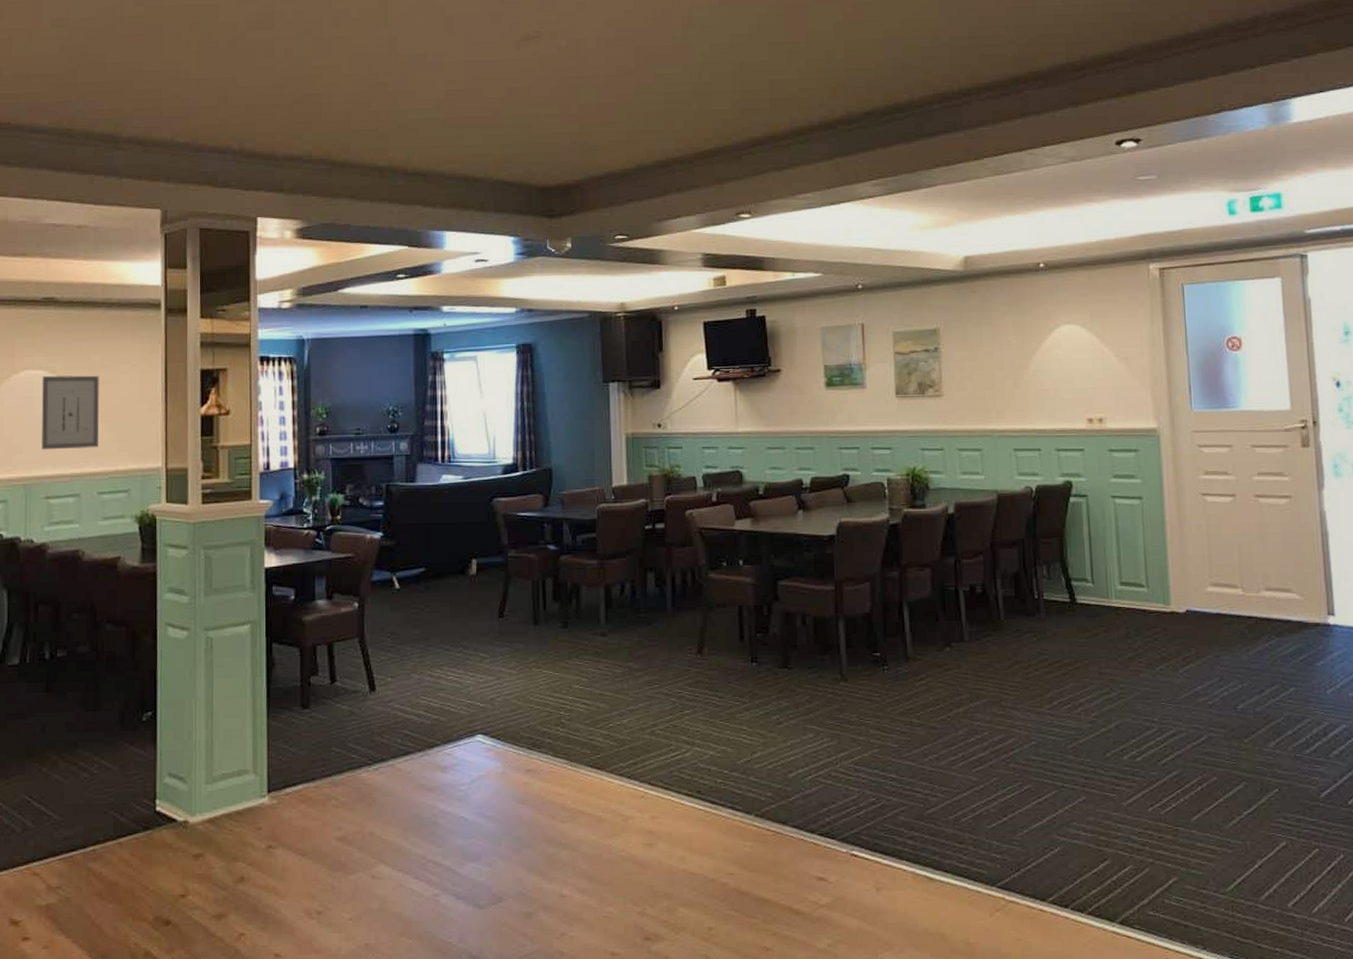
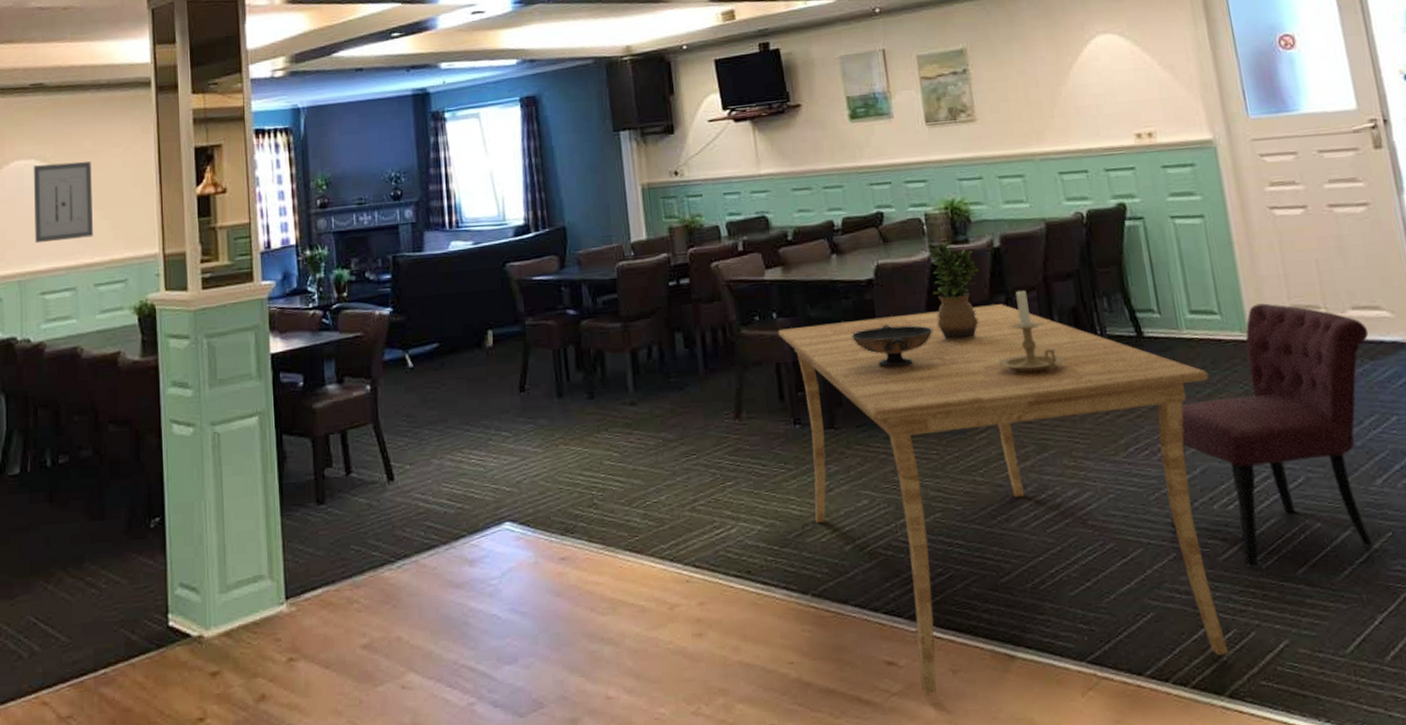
dining table: none [743,565,1131,909] -> present [778,304,1228,696]
decorative bowl: none [810,577,886,617] -> present [851,324,933,369]
potted plant: none [888,506,933,597] -> present [929,242,980,342]
candle holder: none [942,551,1003,629] -> present [998,287,1065,374]
chair: none [1084,580,1278,812] -> present [1170,303,1373,567]

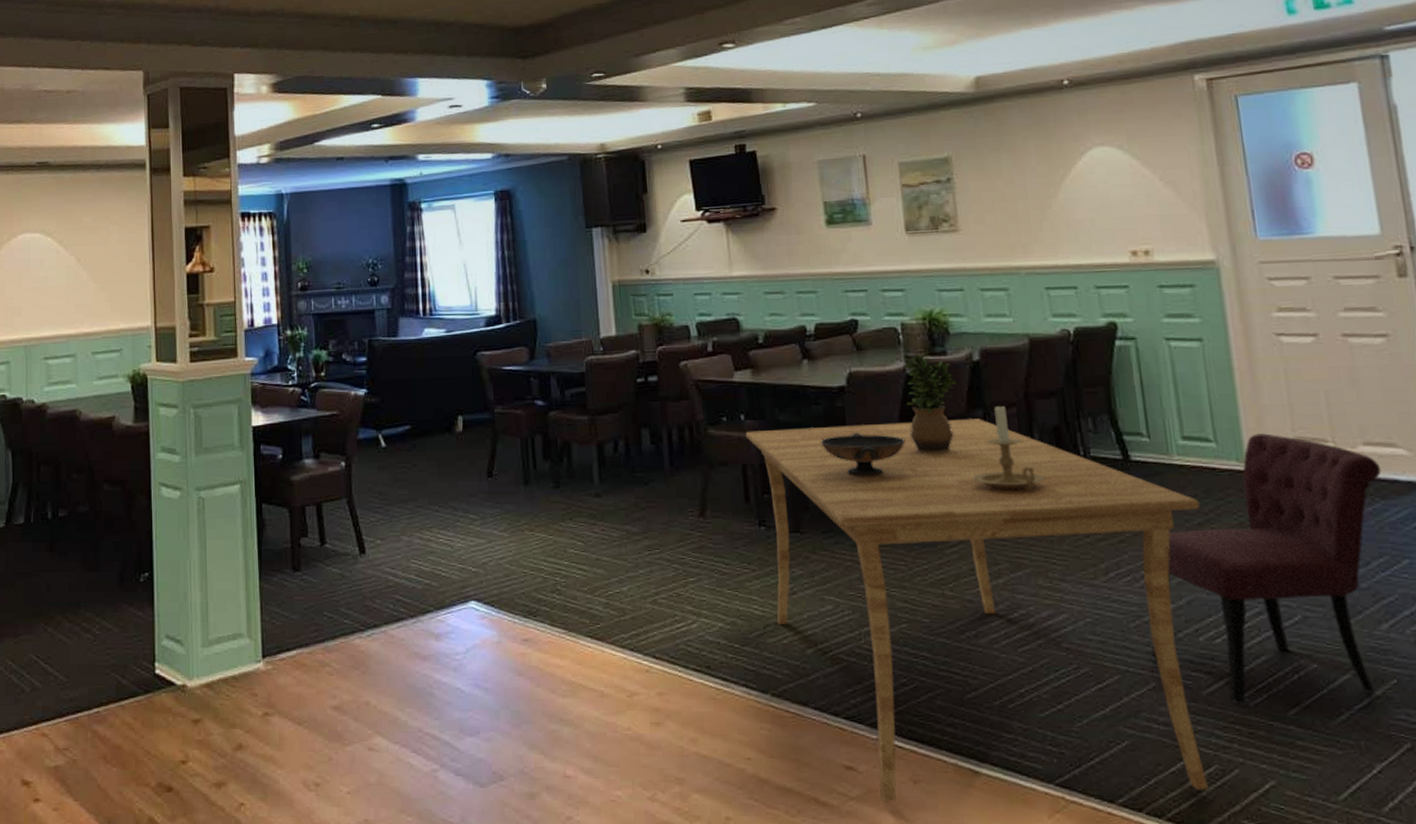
wall art: present [33,161,94,244] -> none [38,236,92,312]

